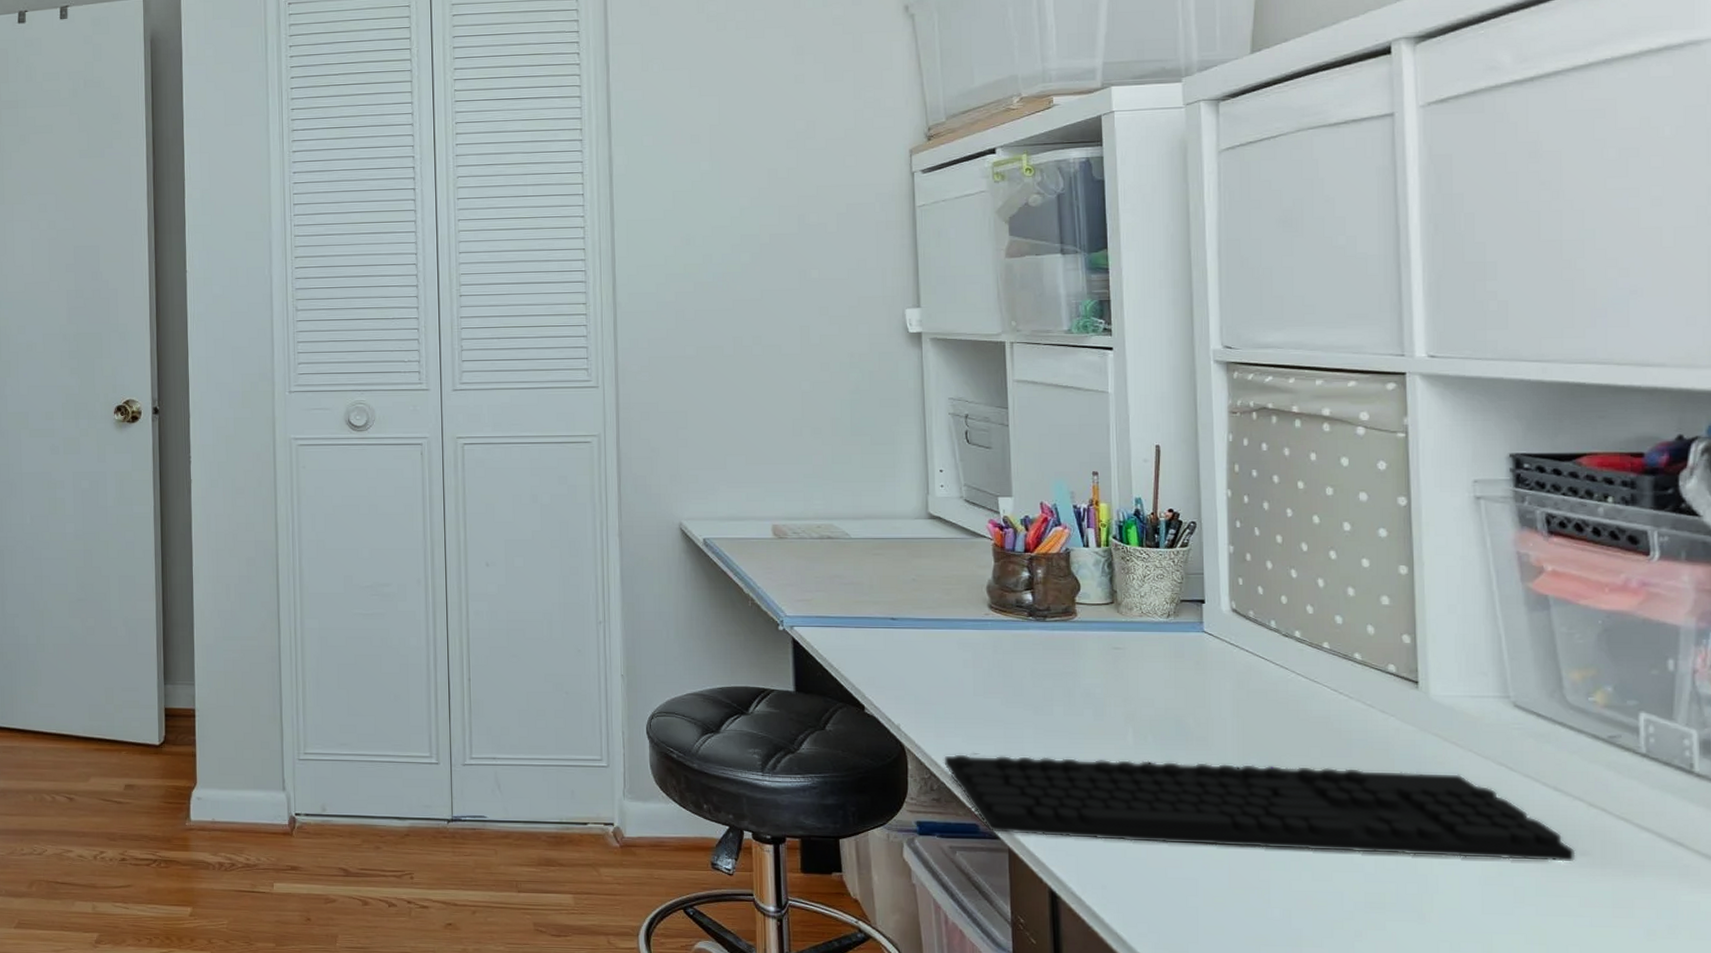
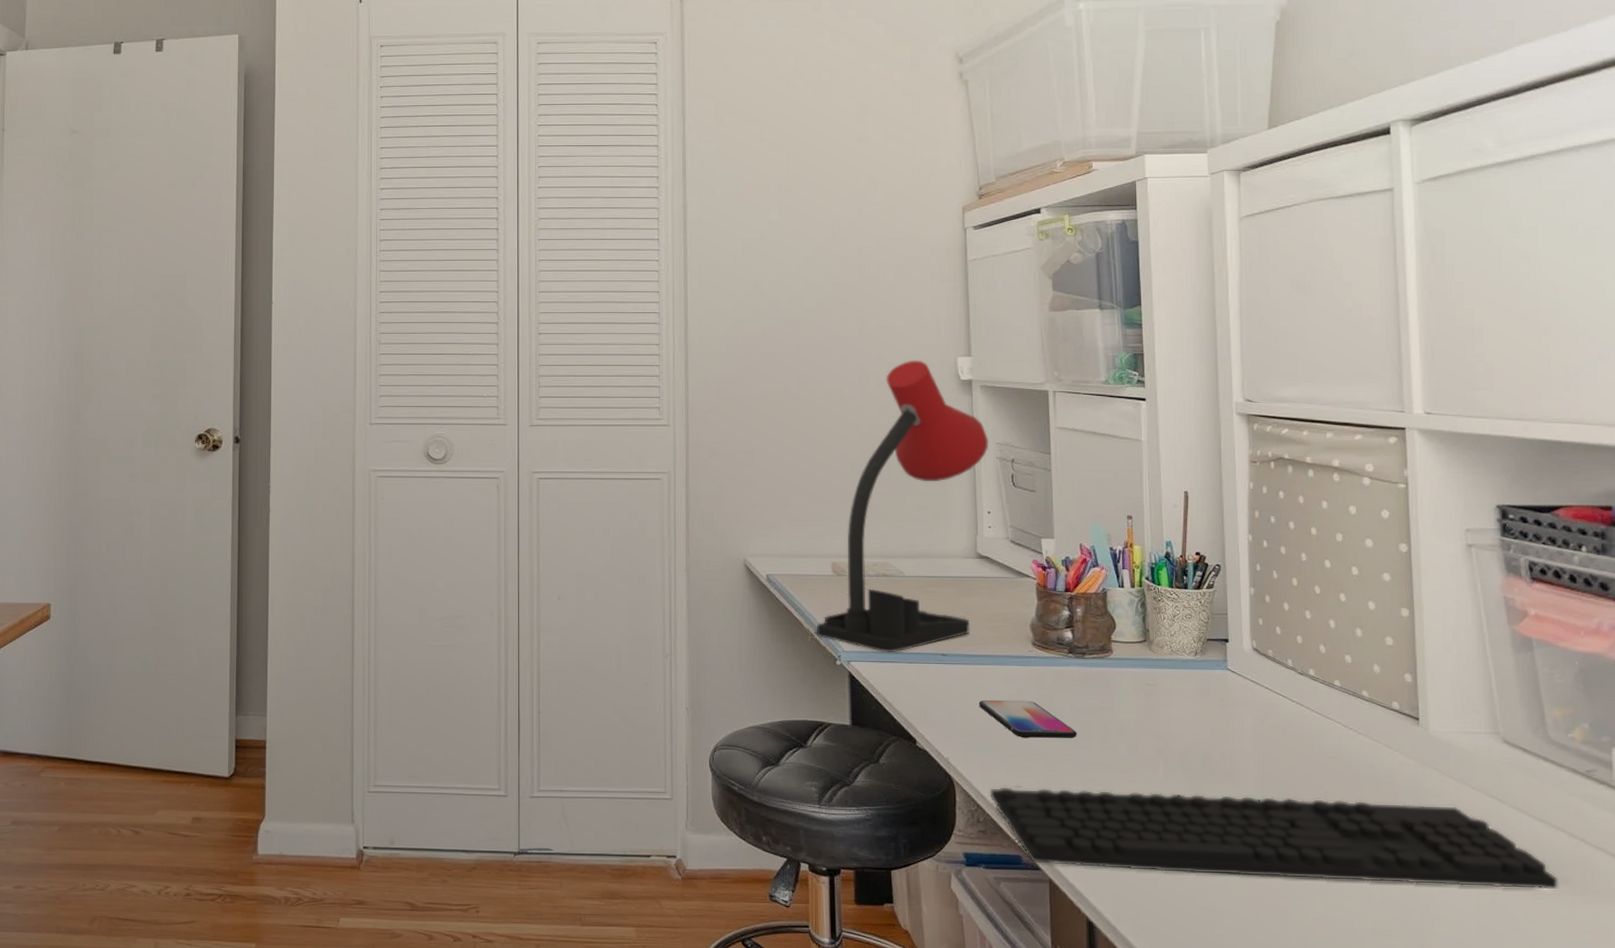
desk lamp: none [758,313,941,617] -> present [817,360,989,652]
smartphone: none [931,665,1038,705] -> present [978,699,1077,739]

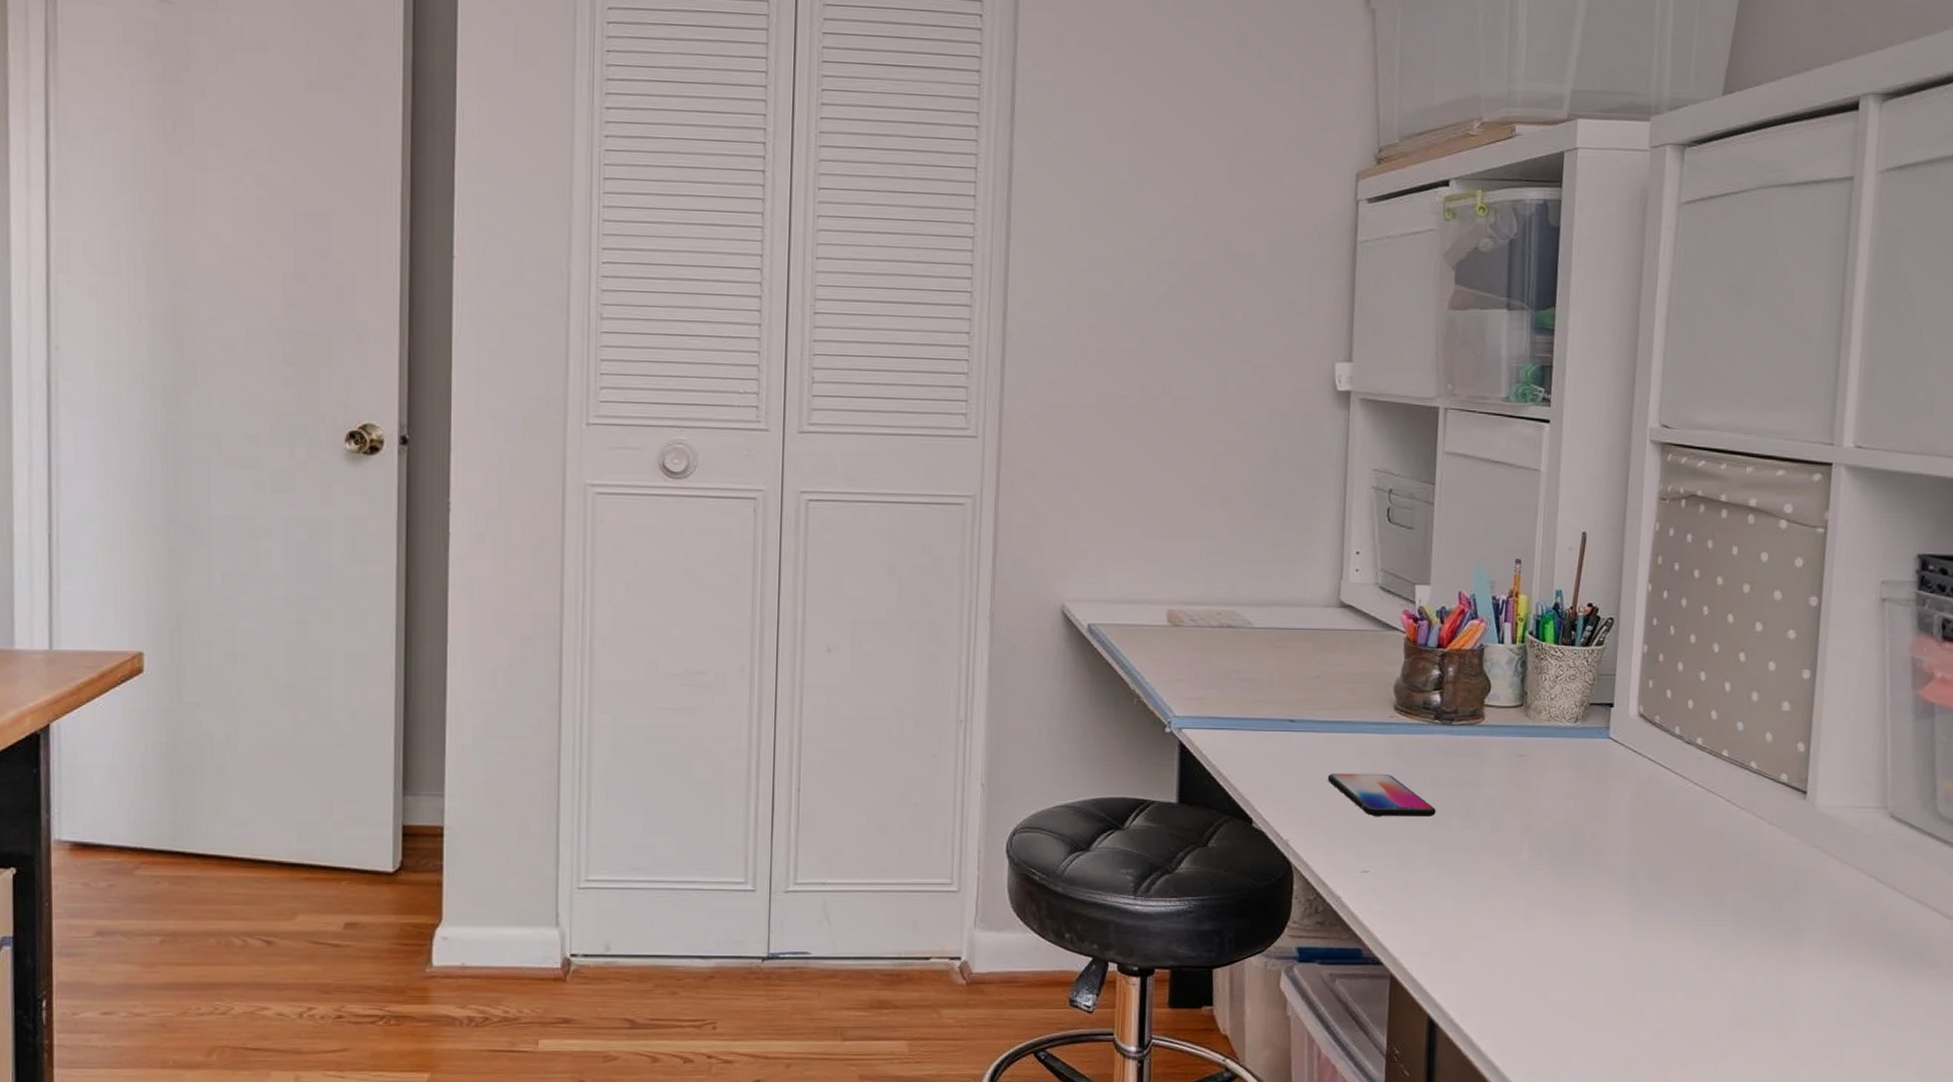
desk lamp: present [817,360,989,652] -> none [1144,364,1365,718]
keyboard: present [990,787,1559,890] -> none [1331,872,1928,974]

